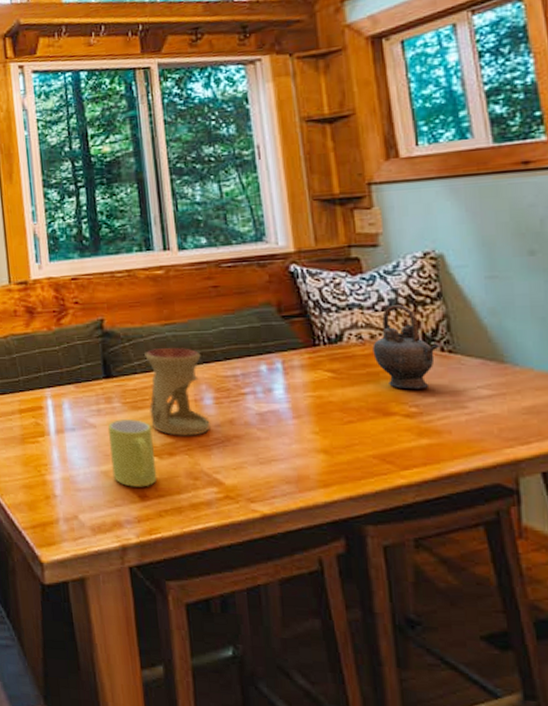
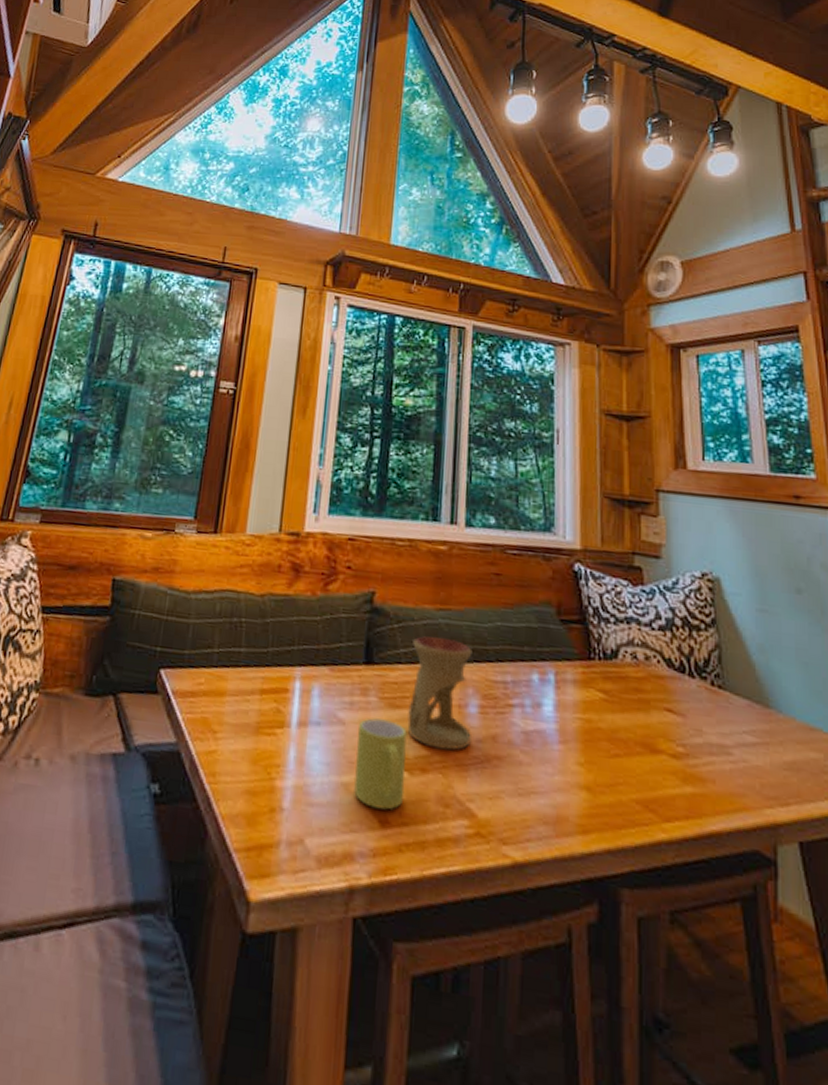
teapot: present [372,305,439,390] -> none [646,625,710,727]

